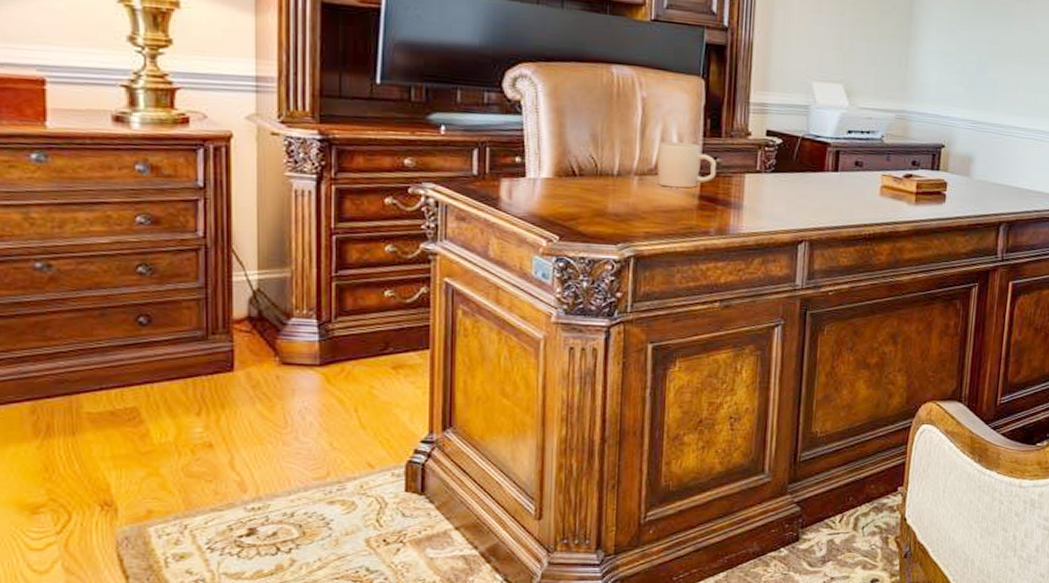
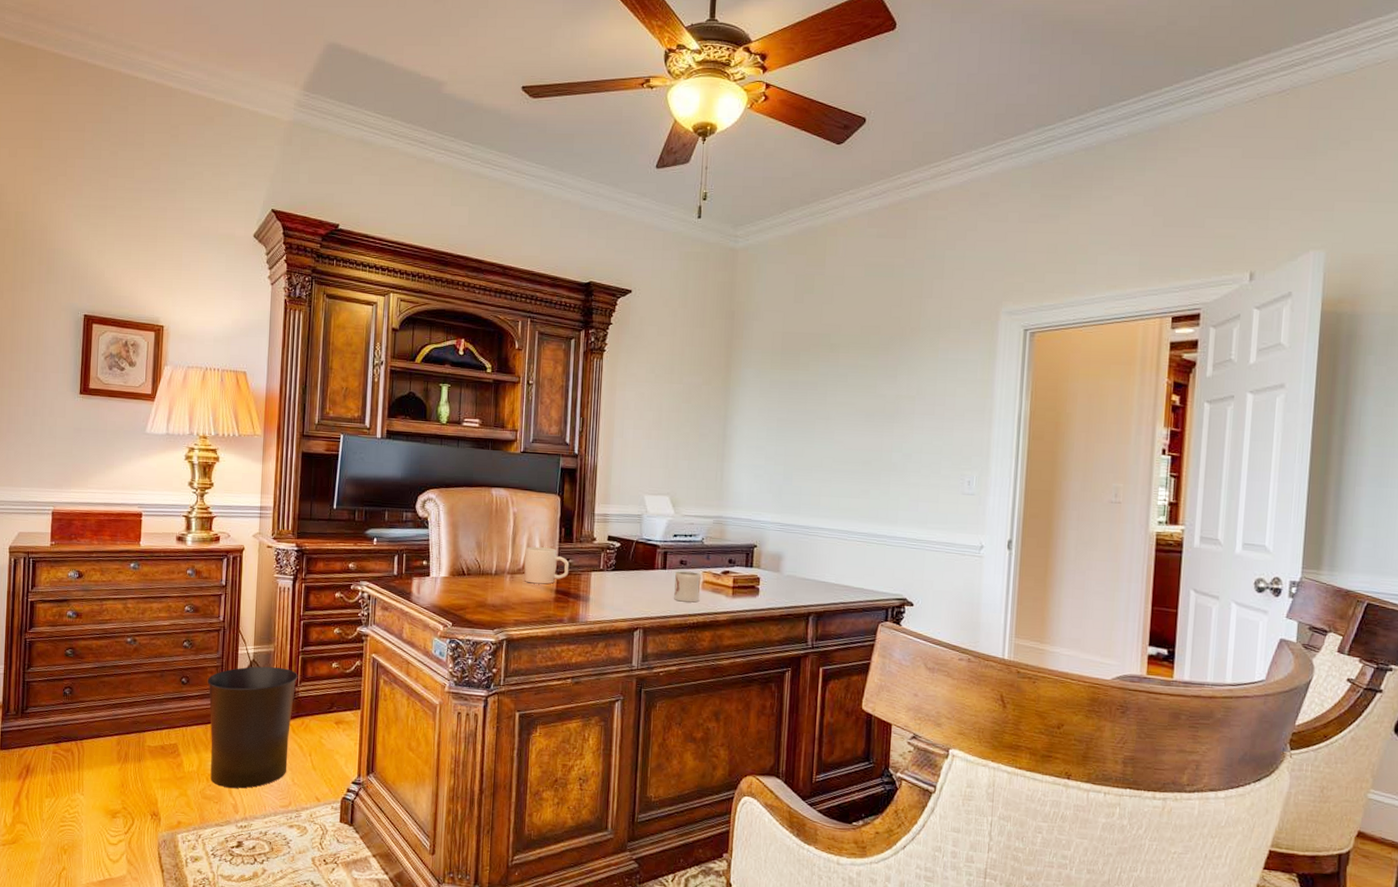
waste bin: none [182,297,332,460] -> present [207,666,298,789]
cup: none [847,174,880,211] -> present [674,571,701,603]

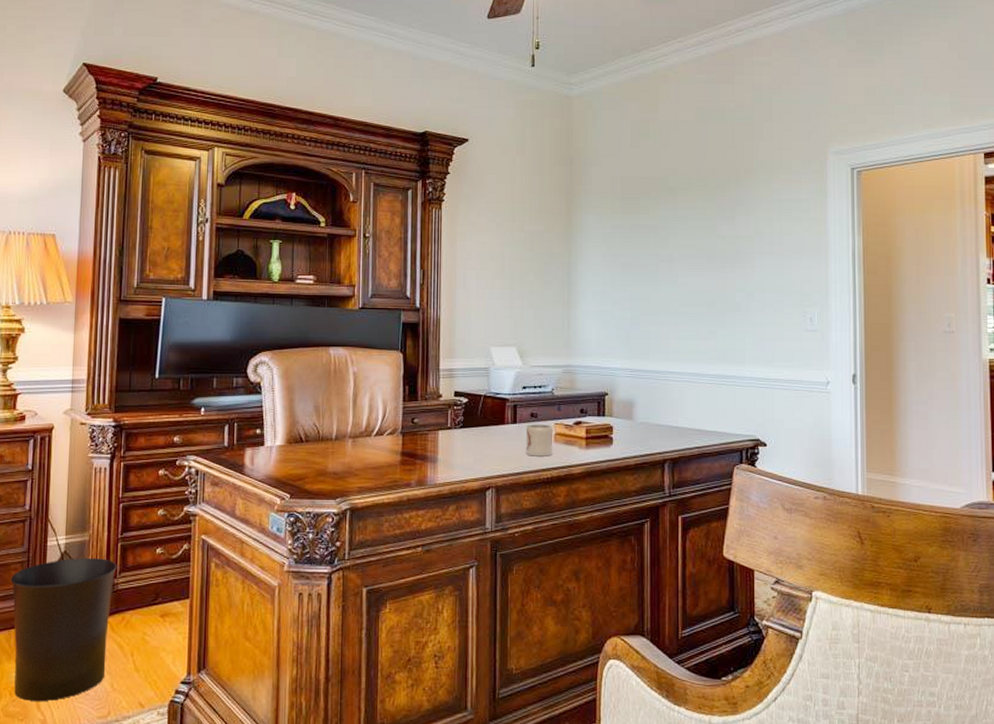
mug: present [524,546,570,585] -> none [367,407,415,447]

